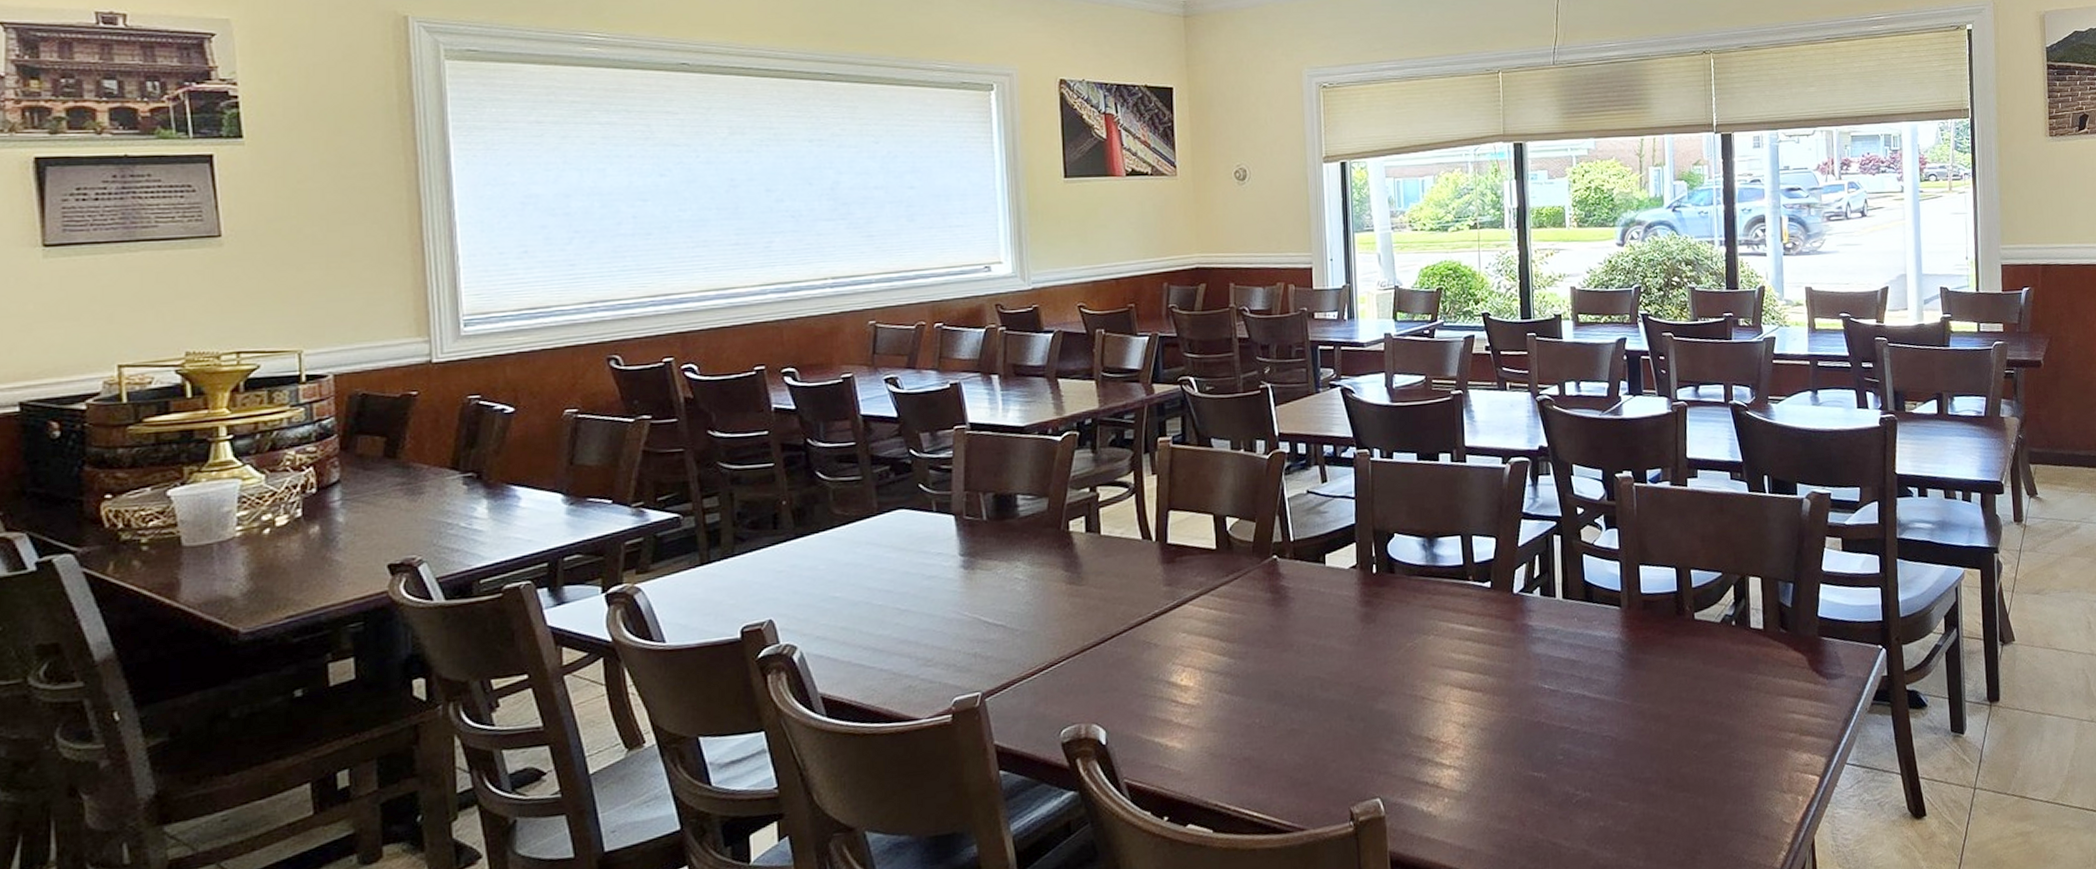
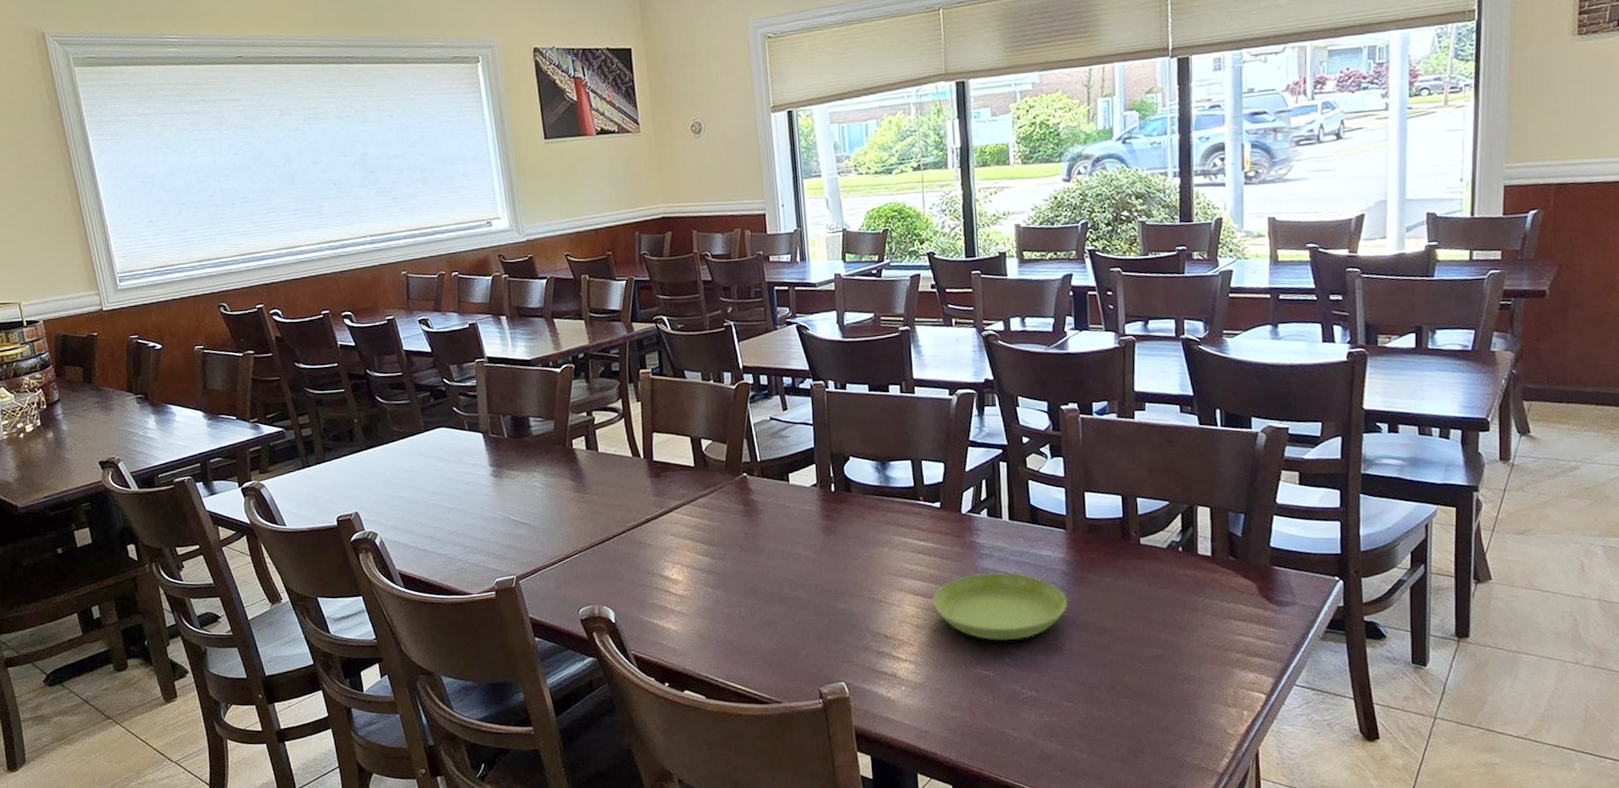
saucer: none [1481,657,1623,736] -> present [933,572,1068,641]

